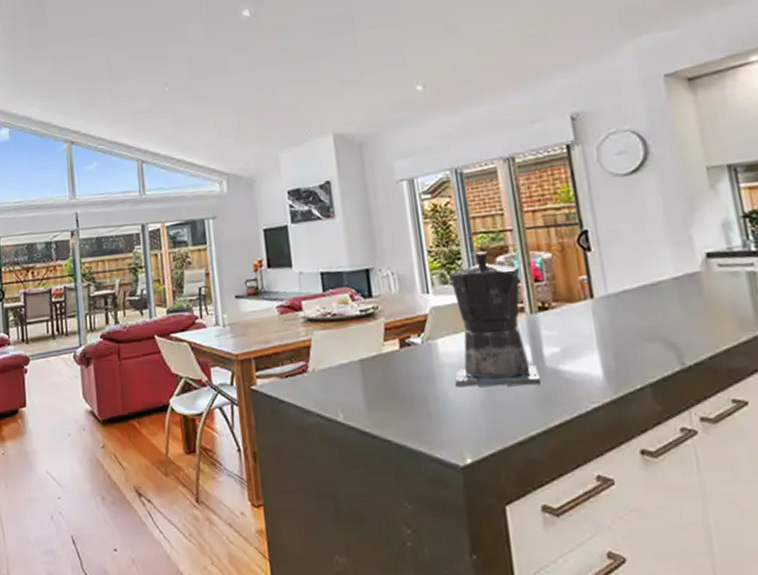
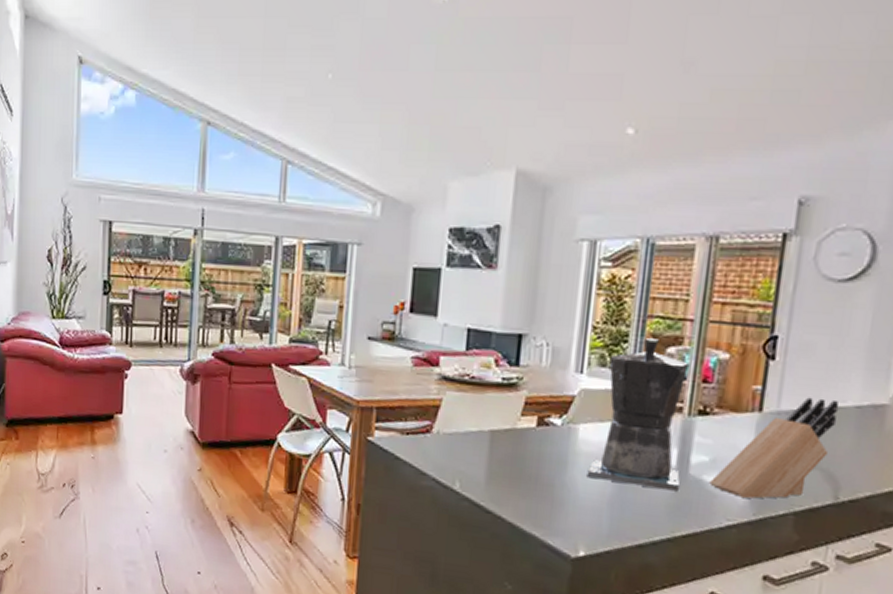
knife block: none [566,275,663,379] -> present [709,397,839,499]

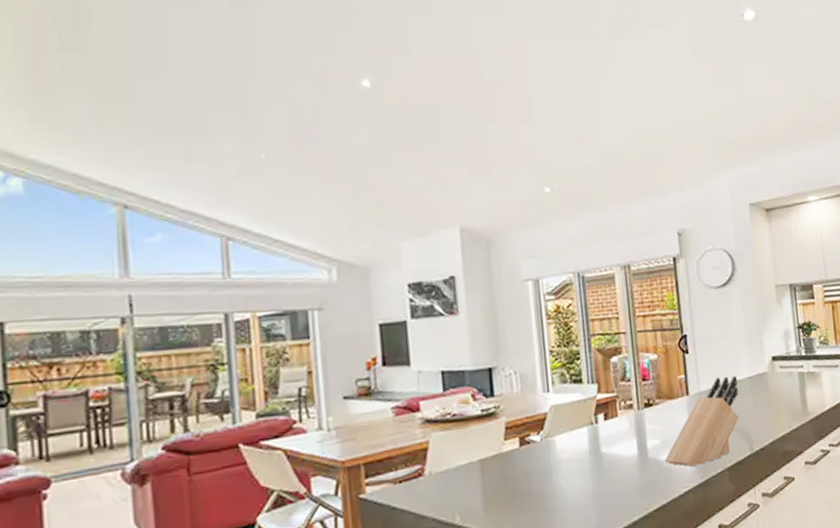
coffee maker: present [587,338,690,492] -> none [568,352,644,481]

